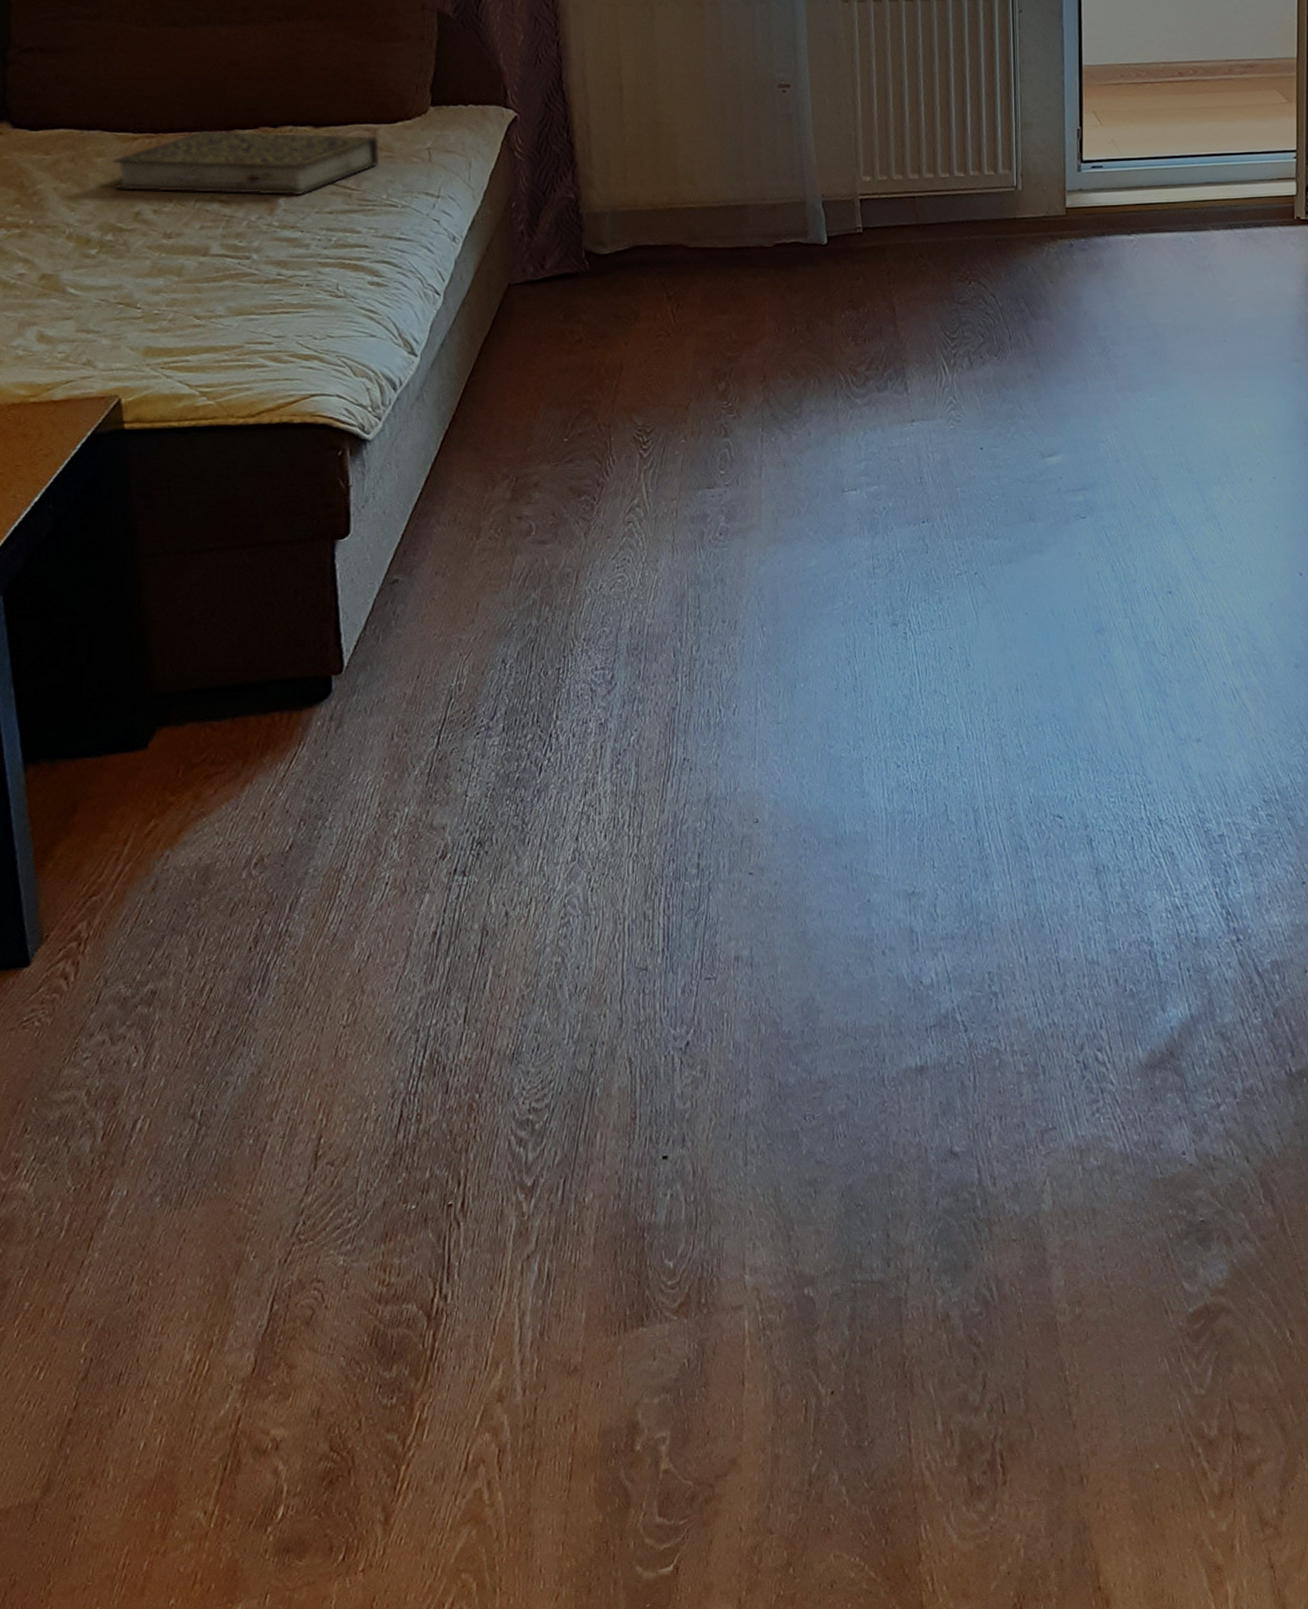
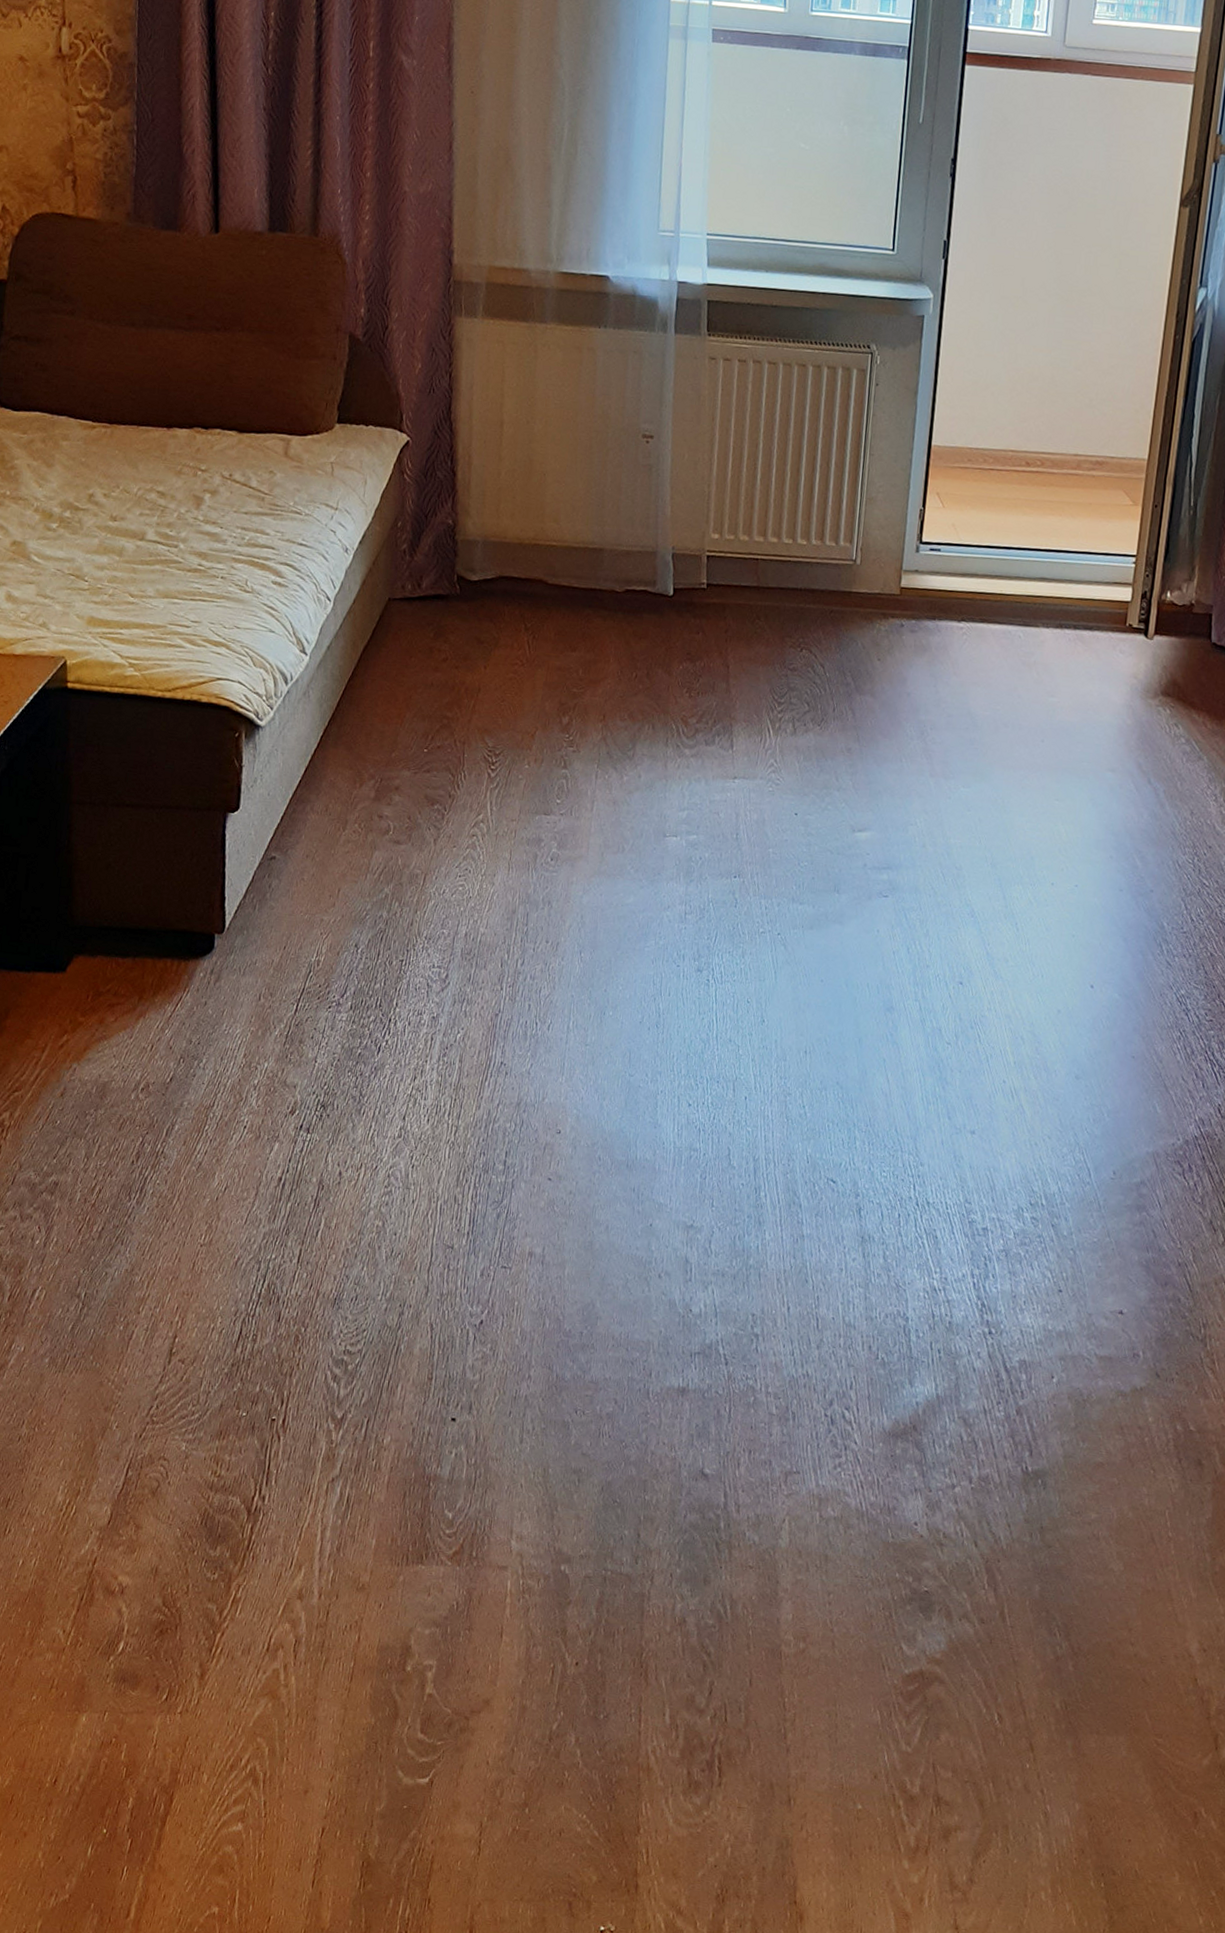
book: present [112,131,380,196] -> none [74,425,291,495]

